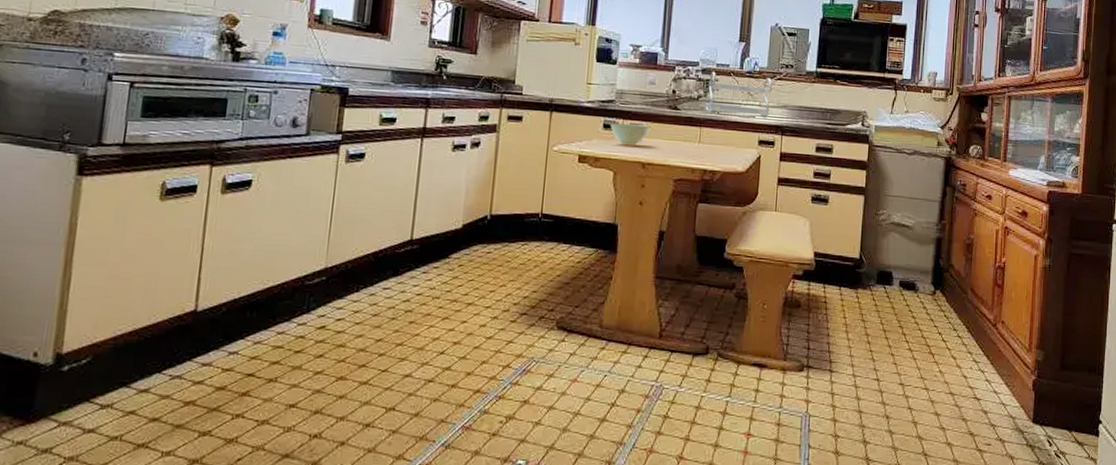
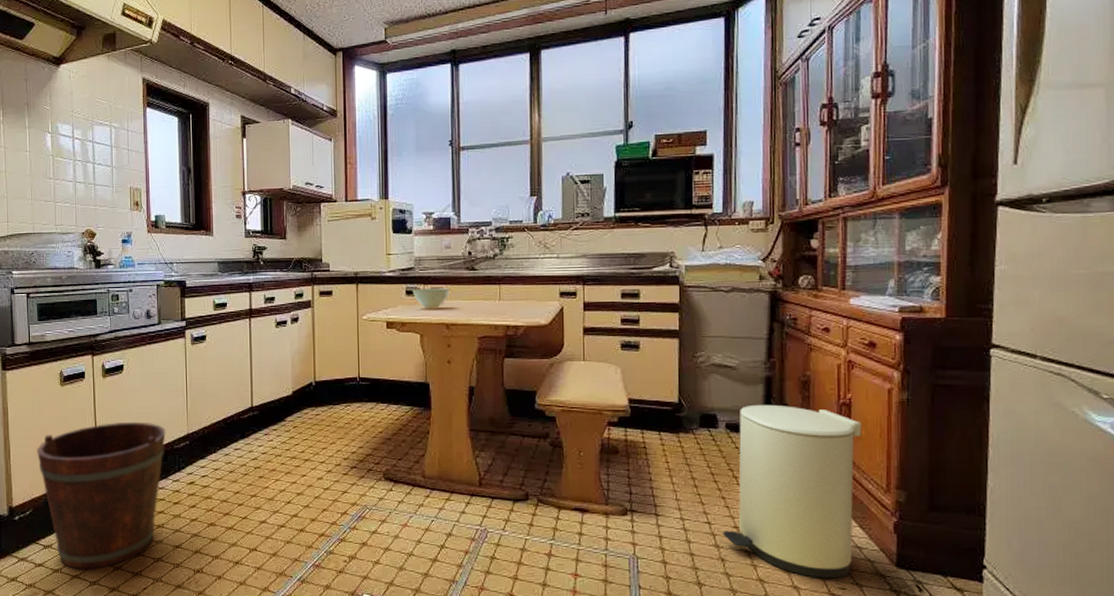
bucket: none [110,249,298,437] -> present [36,421,166,570]
dish rack: present [705,71,773,119] -> none [502,228,570,270]
pedal bin: none [889,264,1012,435] -> present [722,404,862,579]

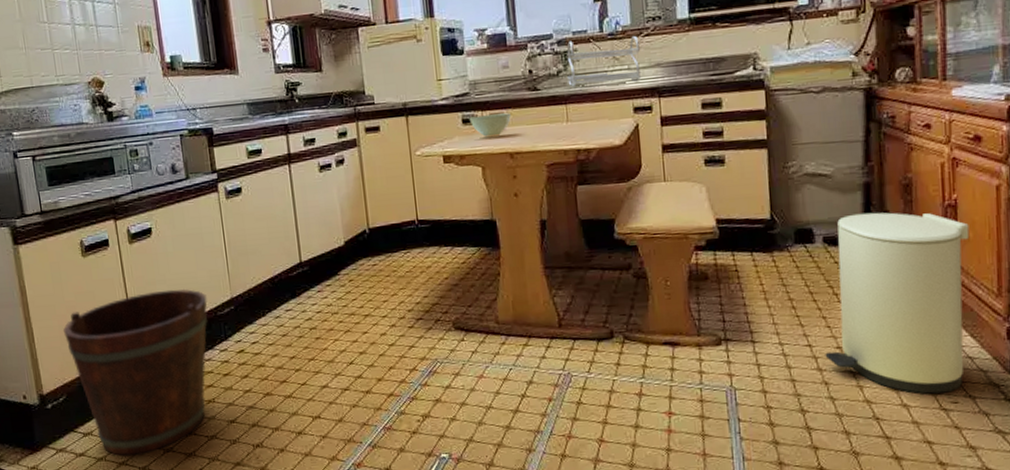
dish rack: none [502,228,570,270] -> present [565,35,642,88]

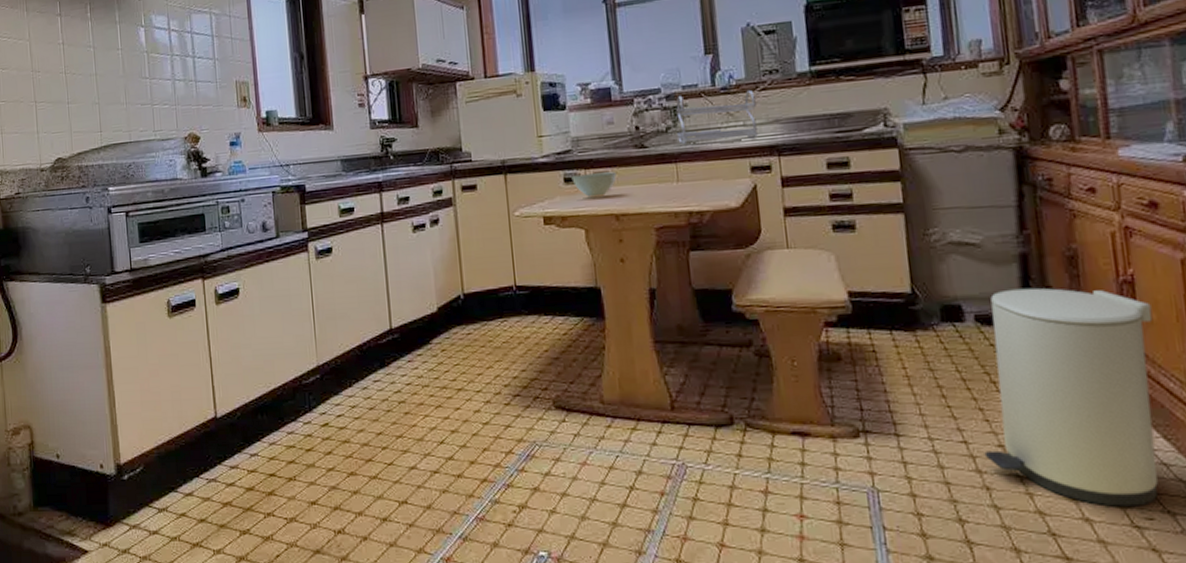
bucket: present [62,288,208,456] -> none [144,354,293,537]

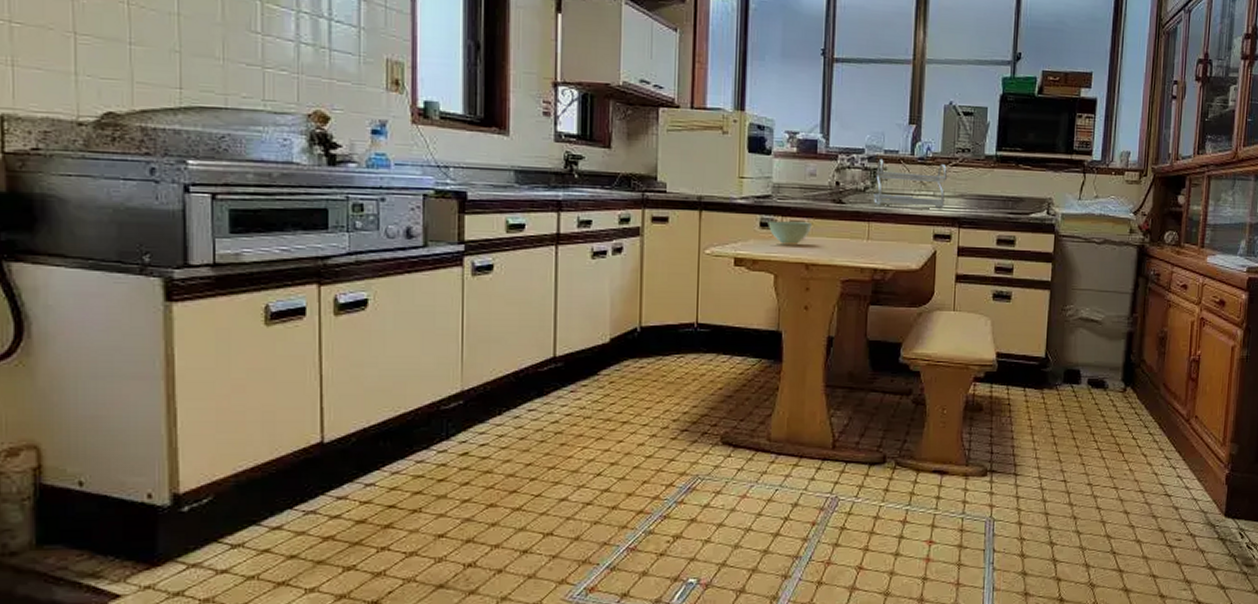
pedal bin: present [984,287,1158,507] -> none [1077,360,1207,531]

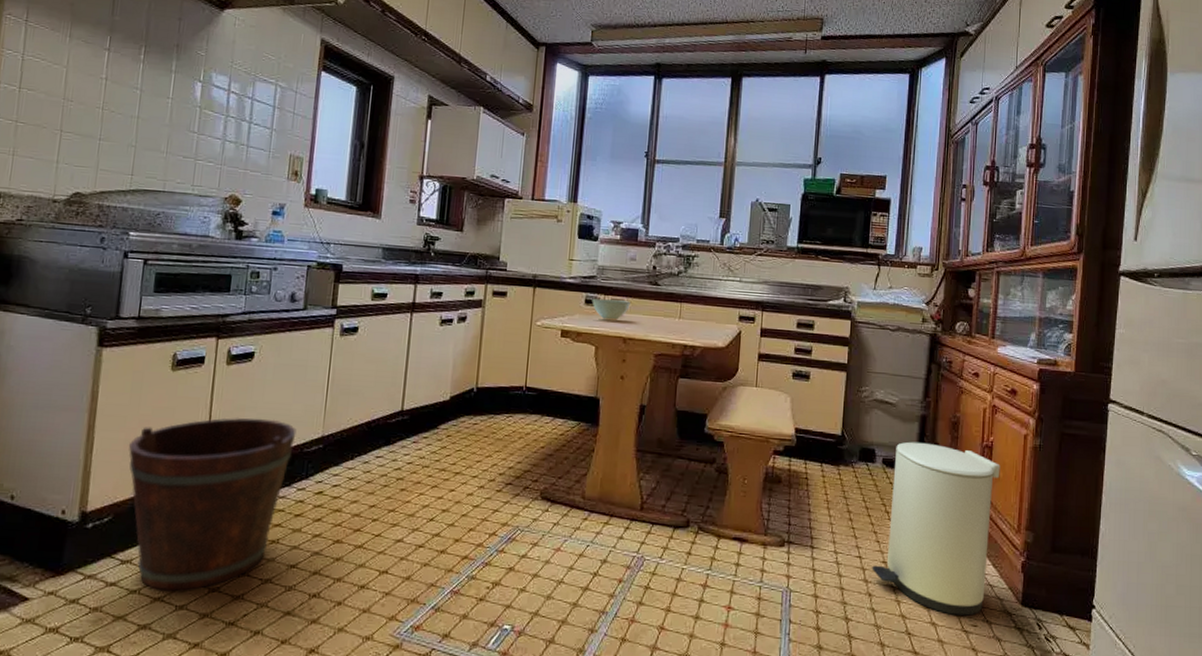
bucket: none [221,375,430,575] -> present [128,417,297,592]
dish rack: present [873,158,948,210] -> none [686,247,753,294]
pedal bin: none [1077,360,1207,531] -> present [872,441,1001,616]

